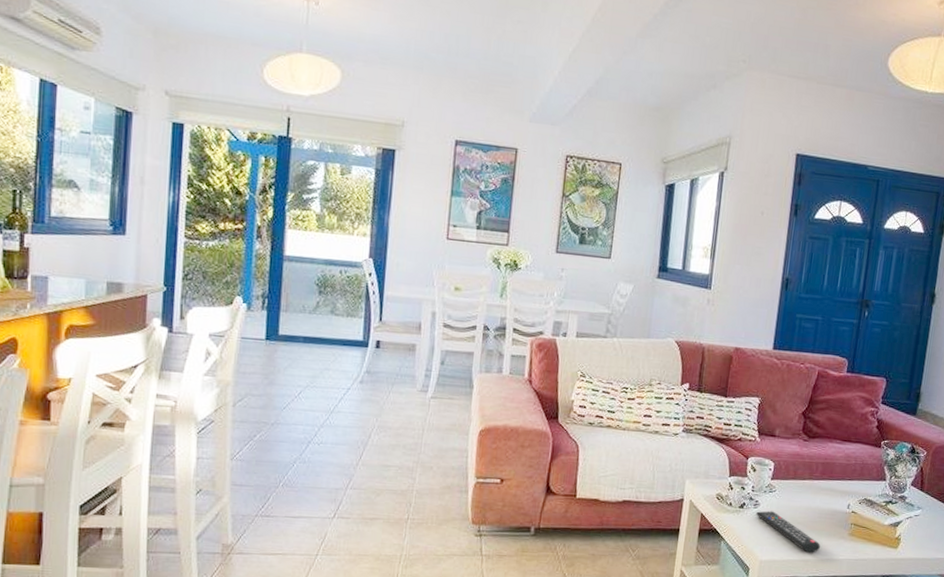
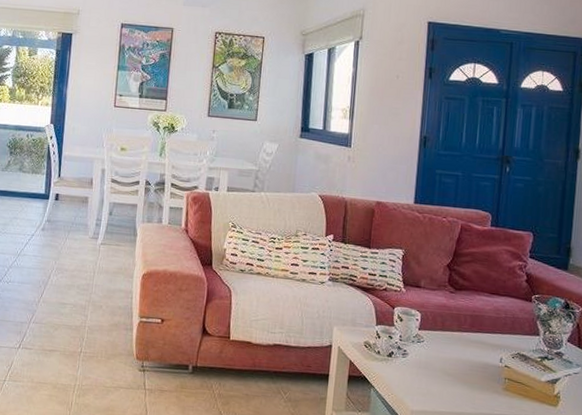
remote control: present [756,510,820,553] -> none [404,360,473,406]

